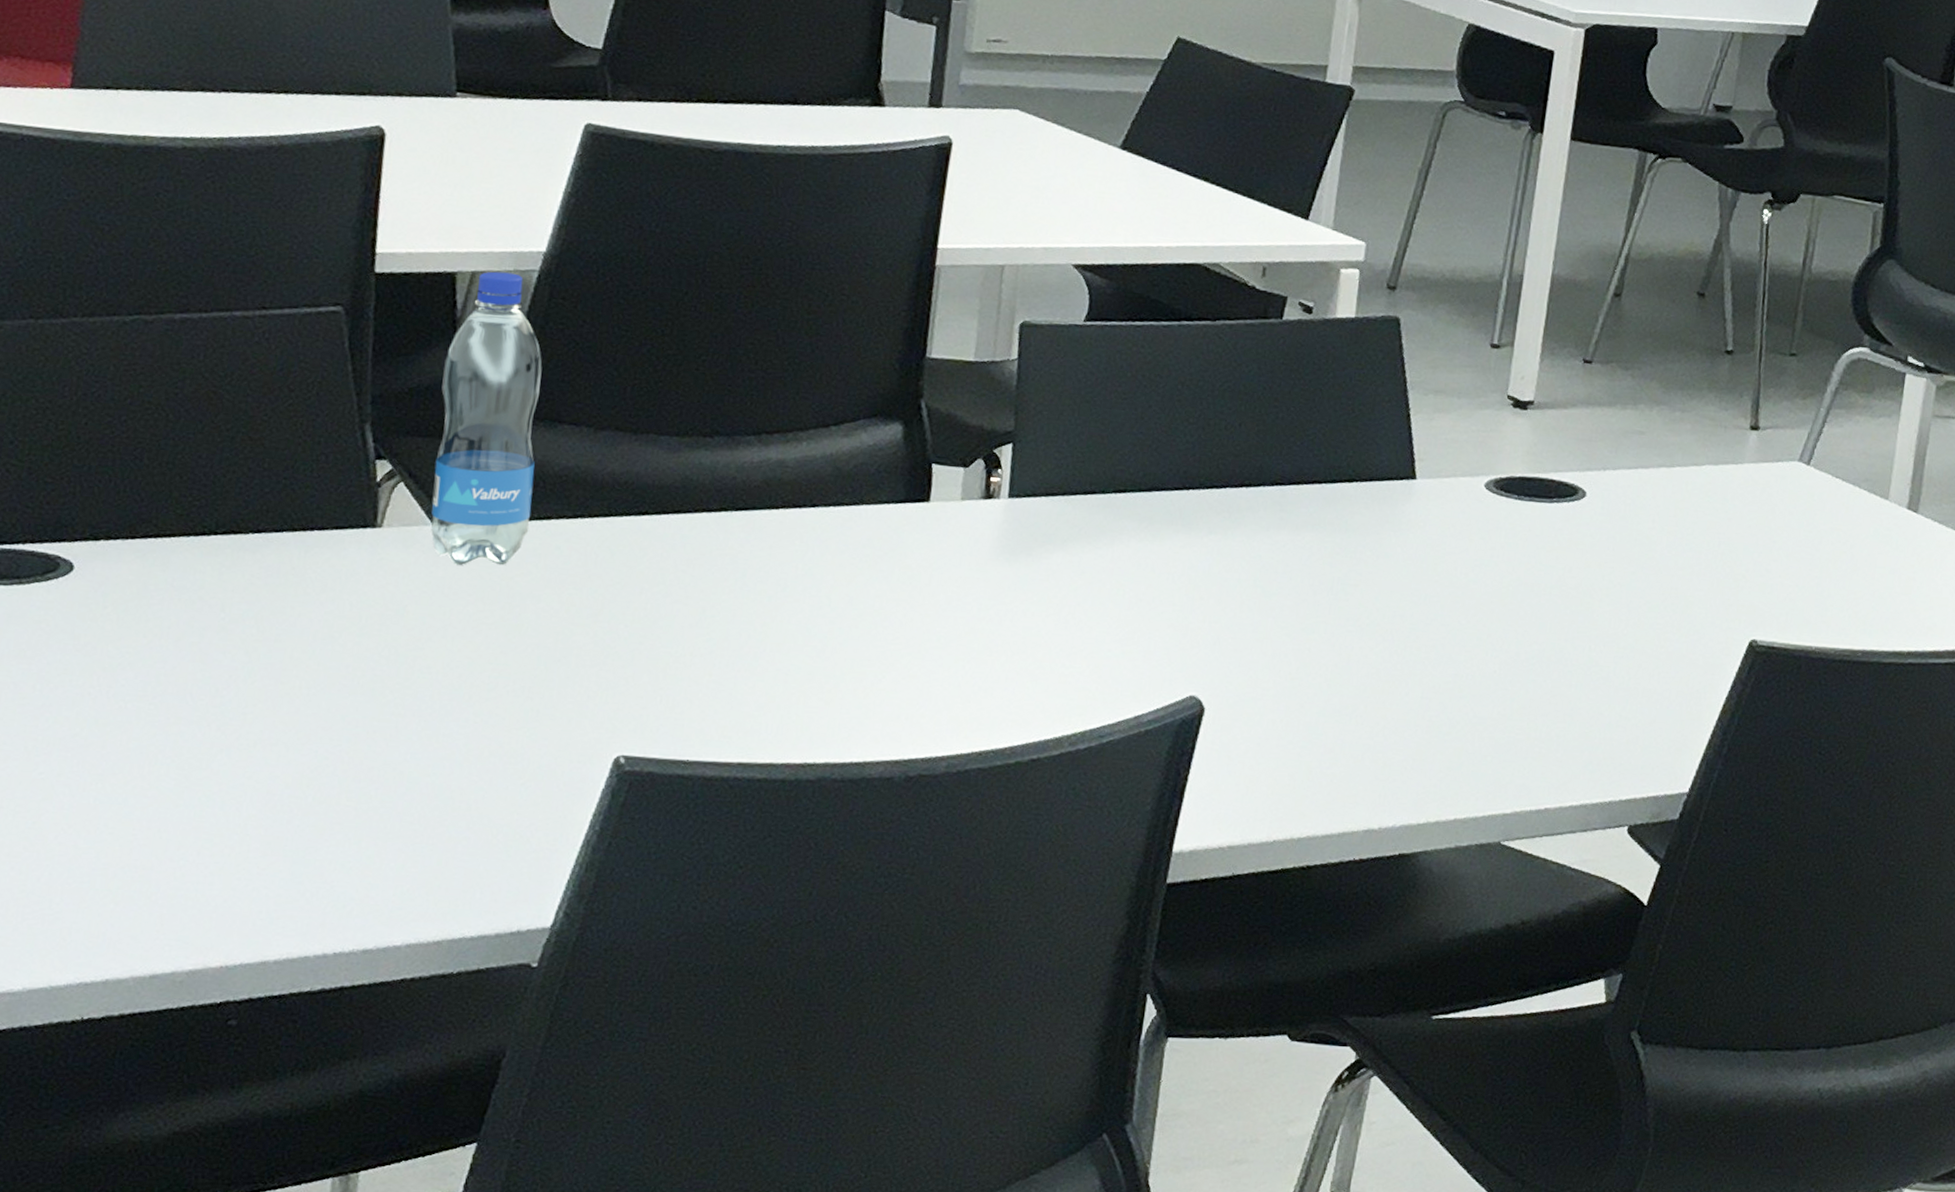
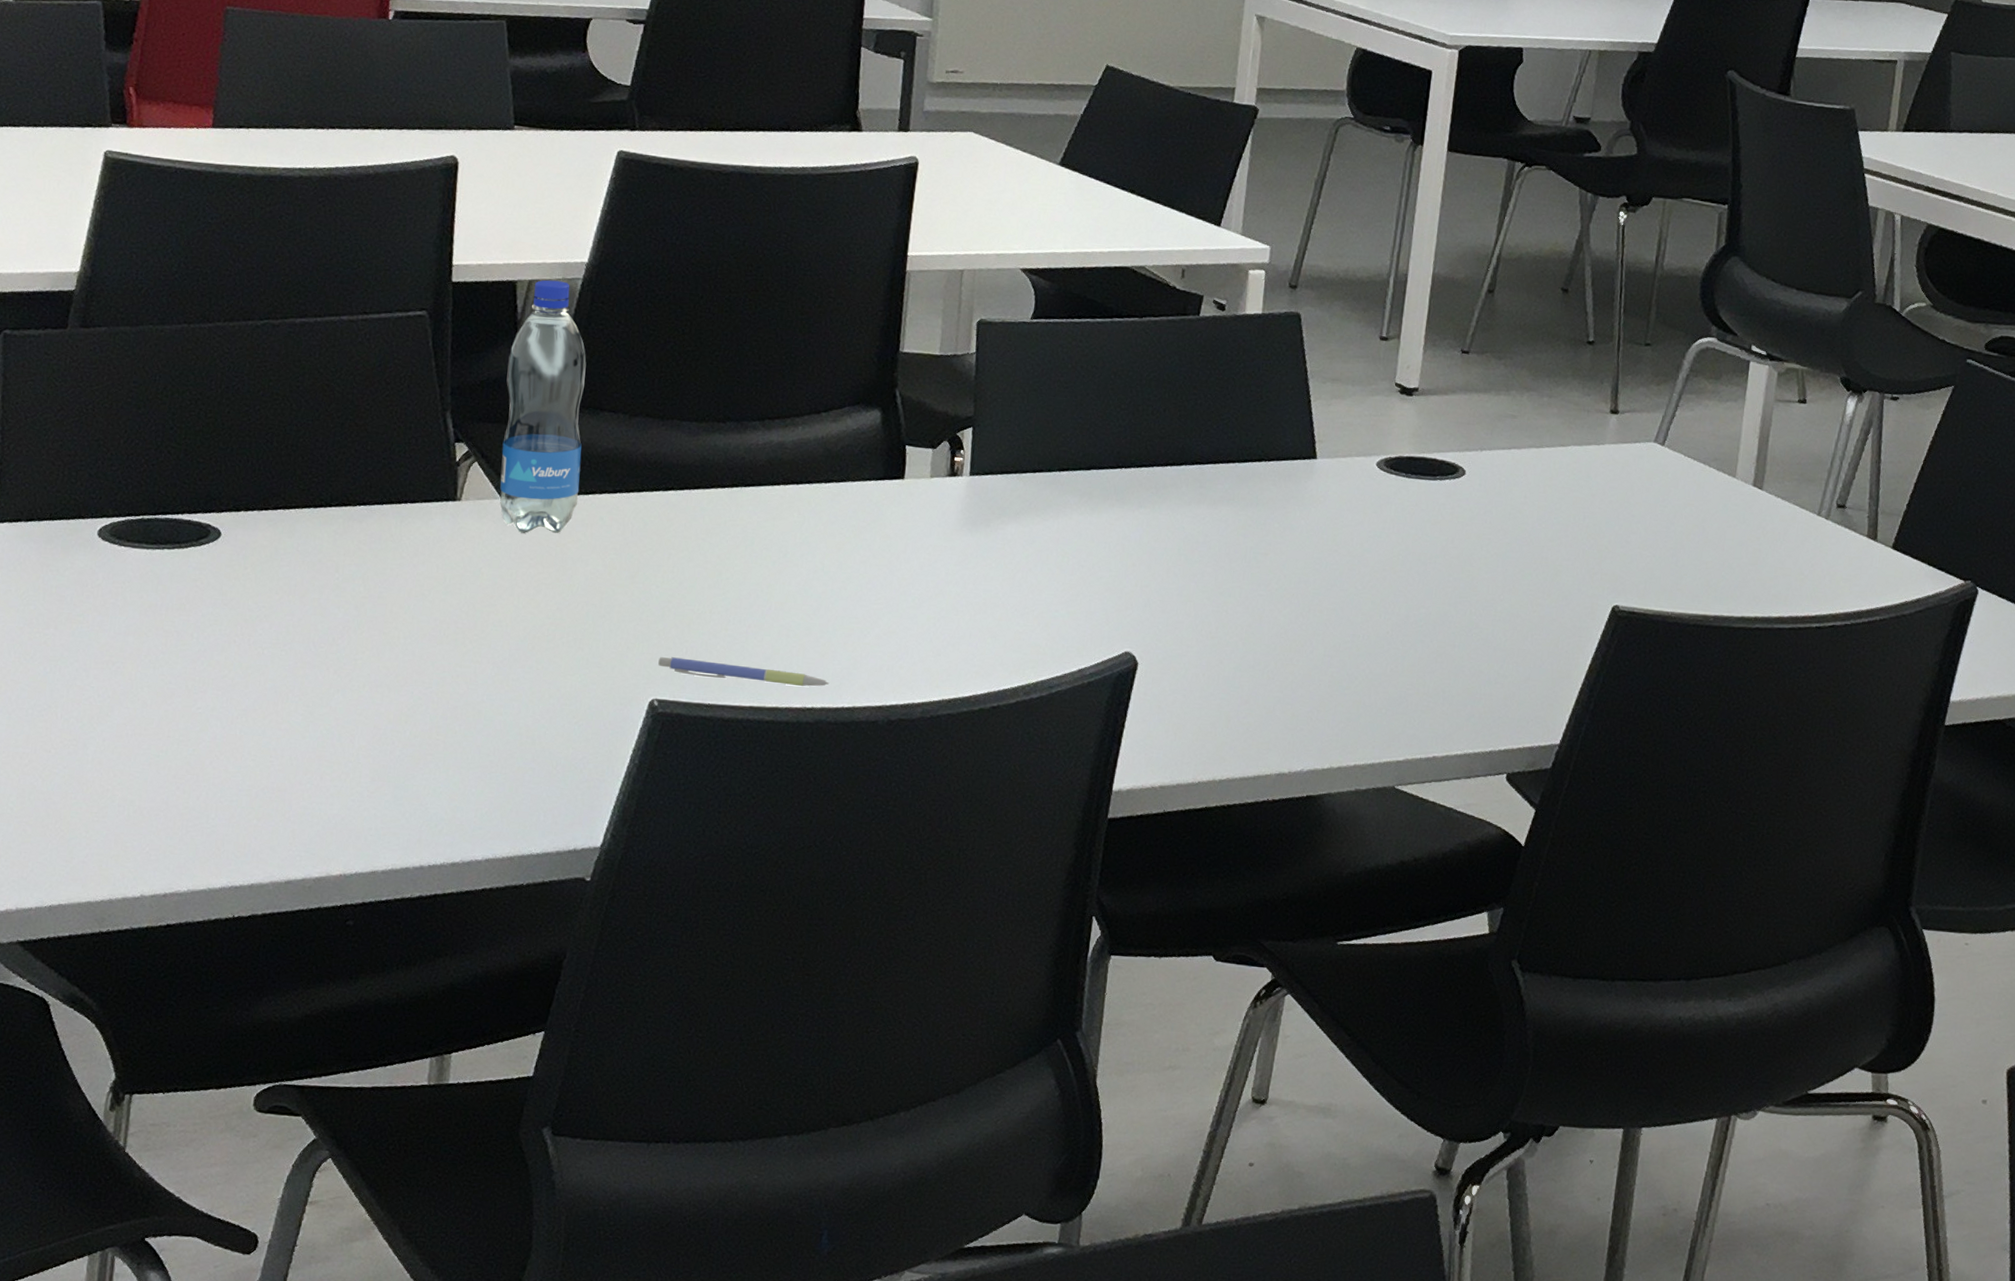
pen: none [626,707,836,740] -> present [658,657,830,687]

